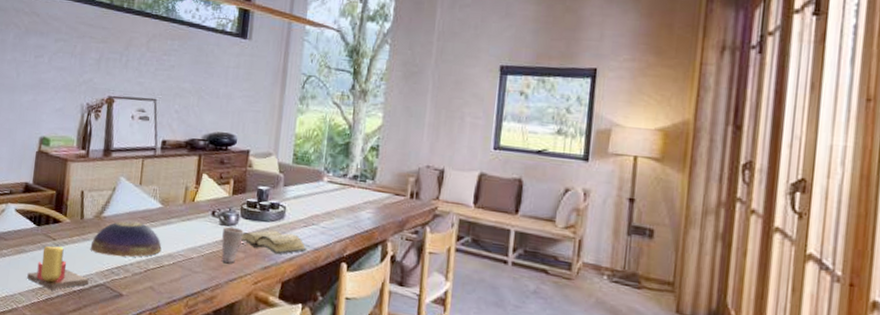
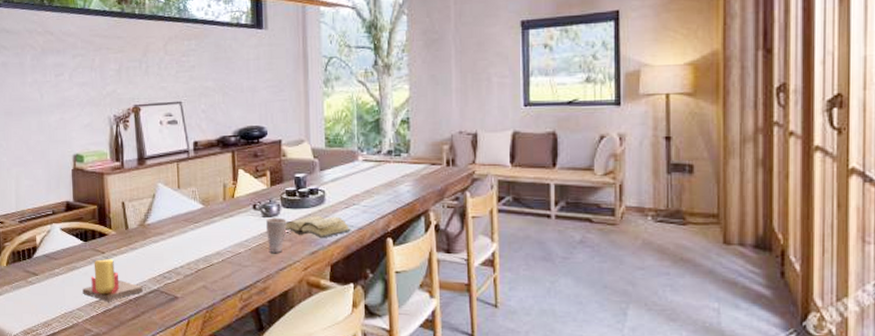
decorative bowl: present [90,220,162,257] -> none [139,225,209,261]

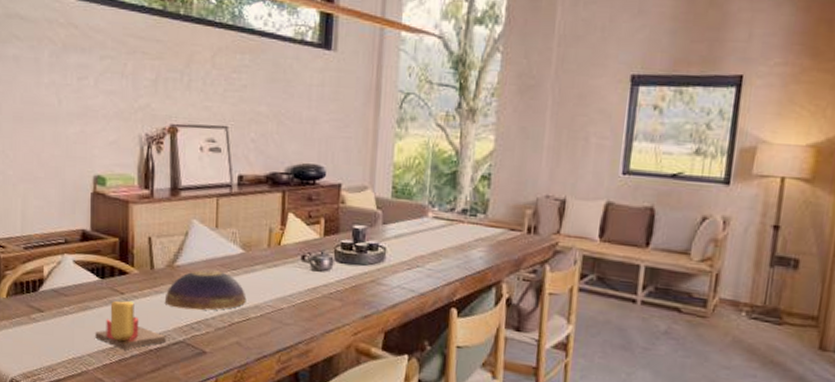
decorative bowl: none [139,225,209,261] -> present [164,269,246,311]
cup: present [266,217,288,253] -> none [314,271,340,313]
diary: present [284,216,352,239] -> none [335,275,413,302]

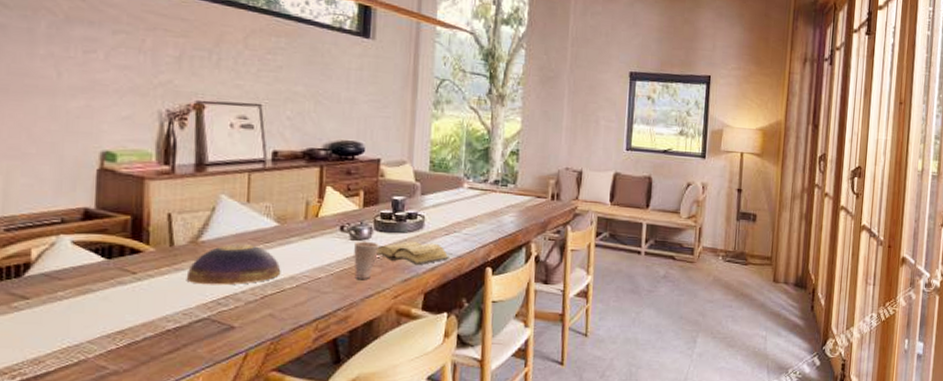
candle: present [95,300,166,350] -> none [98,280,187,333]
cup: none [314,271,340,313] -> present [354,241,380,279]
diary: none [335,275,413,302] -> present [375,242,451,266]

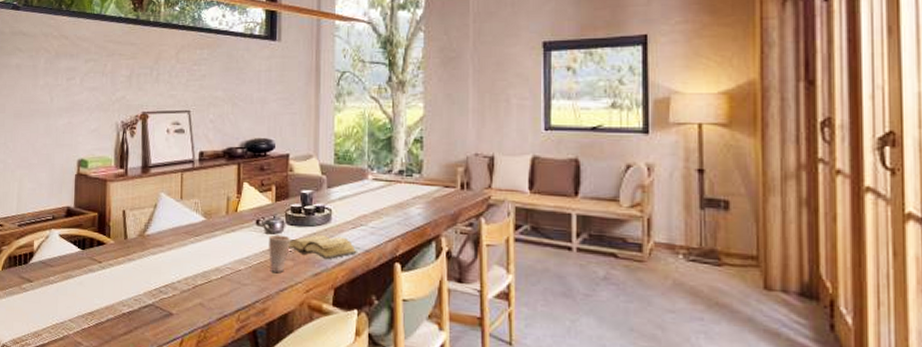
decorative bowl: present [186,243,281,285] -> none [136,237,208,275]

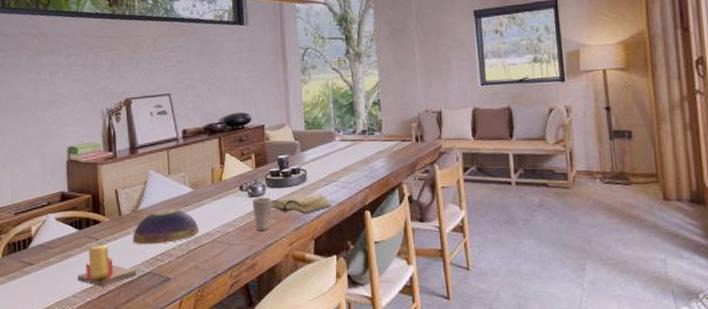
candle: none [76,268,137,315] -> present [77,244,136,287]
decorative bowl: none [136,237,208,275] -> present [132,209,199,245]

